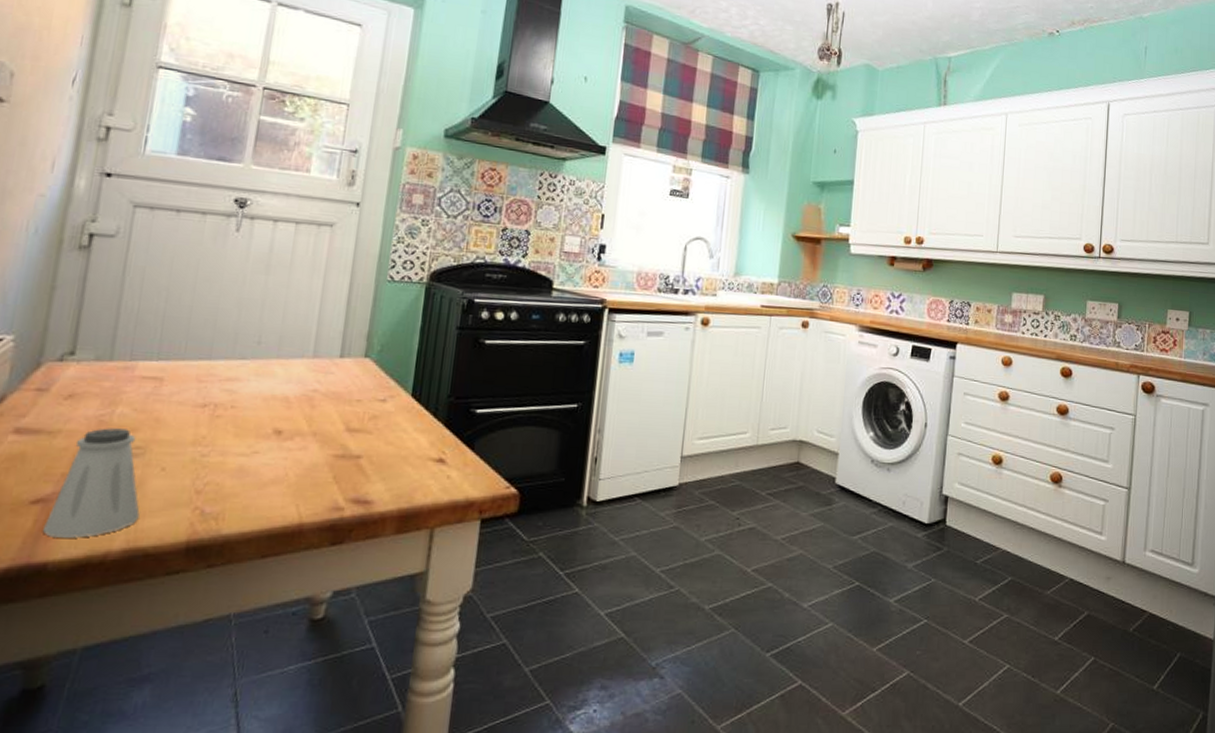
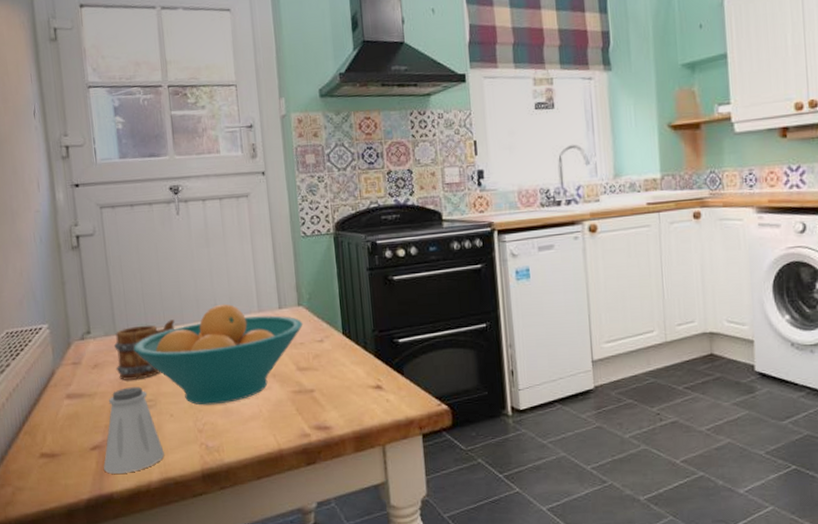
mug: none [99,352,199,420] -> present [113,319,175,380]
fruit bowl: none [131,342,366,462] -> present [133,303,303,405]

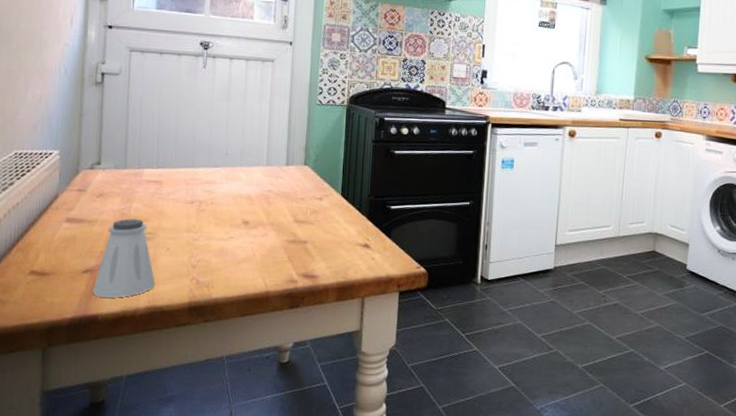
mug: present [113,319,175,380] -> none [120,162,185,213]
fruit bowl: present [133,303,303,405] -> none [141,154,307,245]

